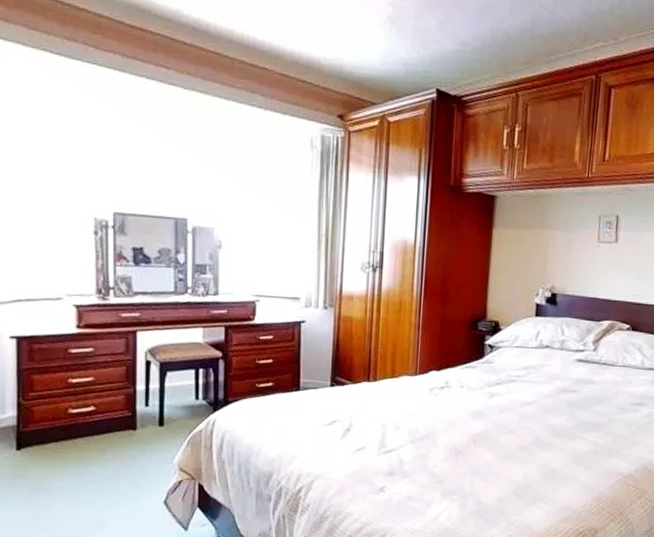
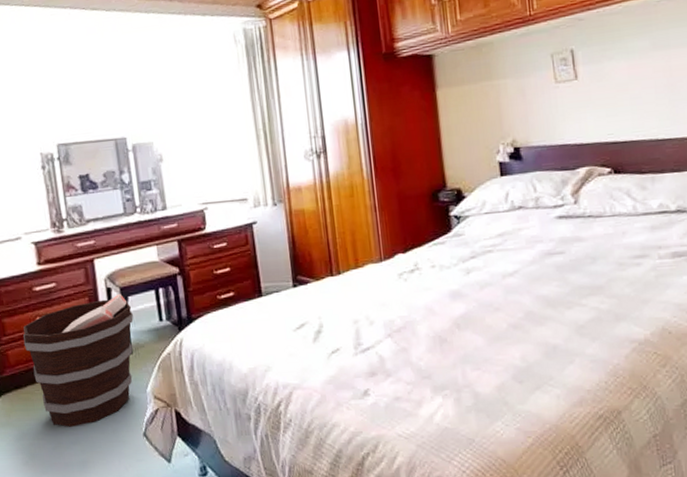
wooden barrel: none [51,367,169,487] -> present [23,293,134,427]

